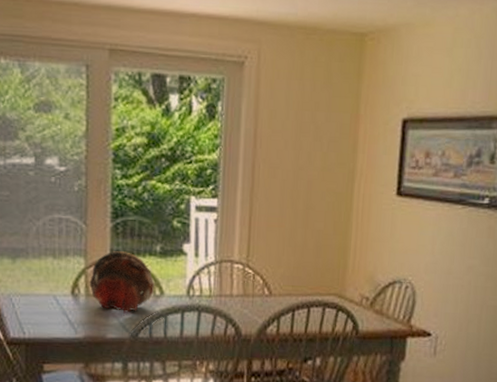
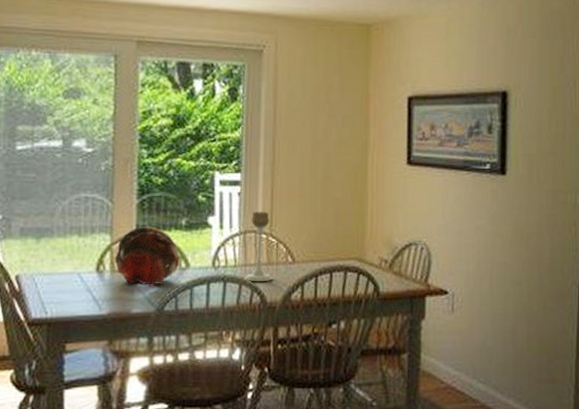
candle holder: none [219,240,248,314] -> present [244,212,273,282]

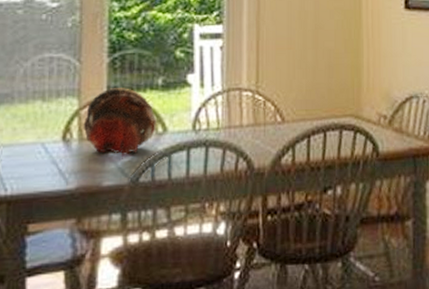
candle holder: present [244,212,273,282] -> none [228,67,260,146]

